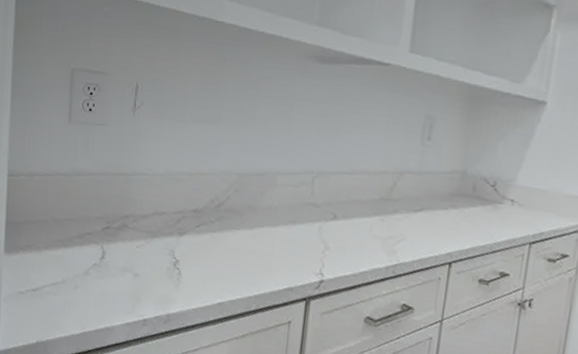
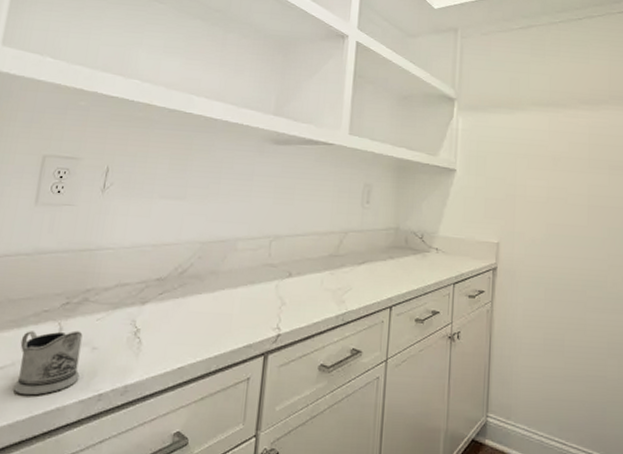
tea glass holder: none [66,251,125,314] -> present [13,330,83,396]

